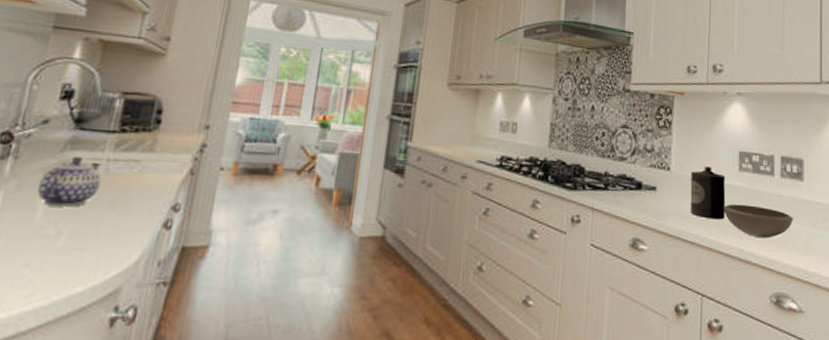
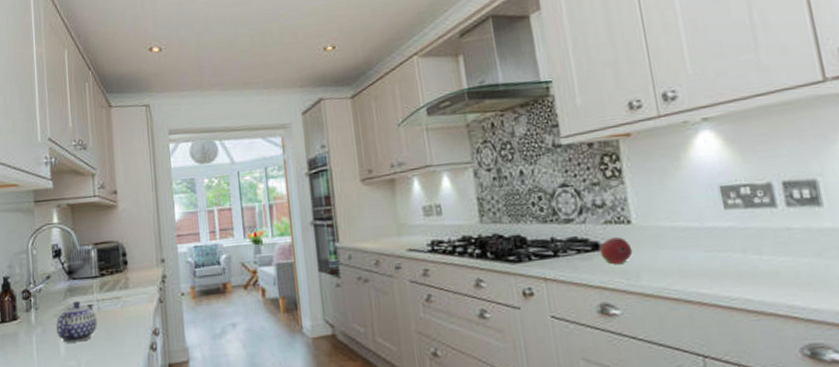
fruit: none [642,180,667,205] -> present [600,237,633,265]
canister: present [690,166,726,220] -> none [659,211,717,270]
bowl: present [723,204,793,239] -> none [711,245,817,283]

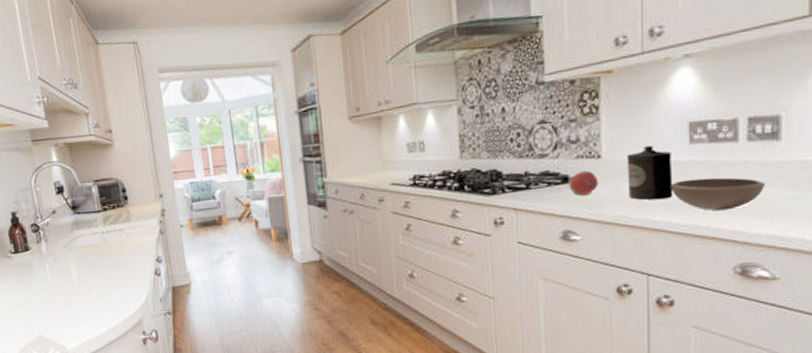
teapot: present [55,300,97,343] -> none [65,232,105,270]
canister: none [659,211,717,270] -> present [627,146,673,200]
bowl: none [711,245,817,283] -> present [670,177,765,211]

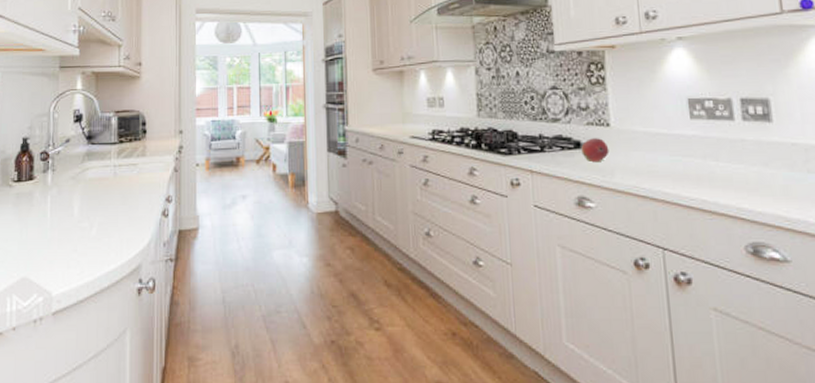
canister: present [627,146,673,200] -> none [634,118,680,172]
bowl: present [670,177,765,211] -> none [676,153,764,187]

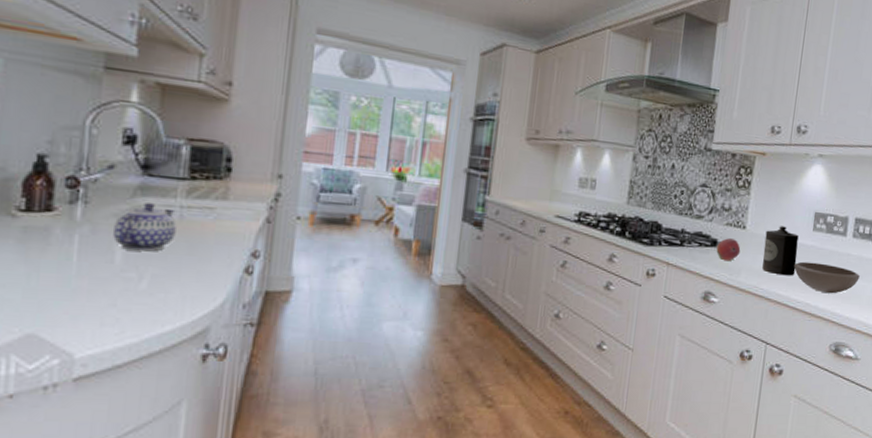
teapot: none [71,164,112,205] -> present [112,202,177,252]
canister: none [634,118,680,172] -> present [762,226,799,276]
bowl: none [676,153,764,187] -> present [793,261,860,294]

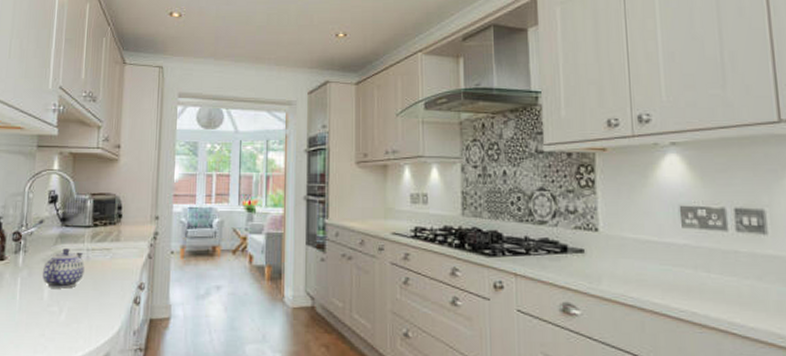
fruit: present [716,238,741,261] -> none [568,243,597,268]
canister: present [762,226,799,276] -> none [623,225,670,281]
bowl: present [793,261,860,294] -> none [666,263,758,300]

